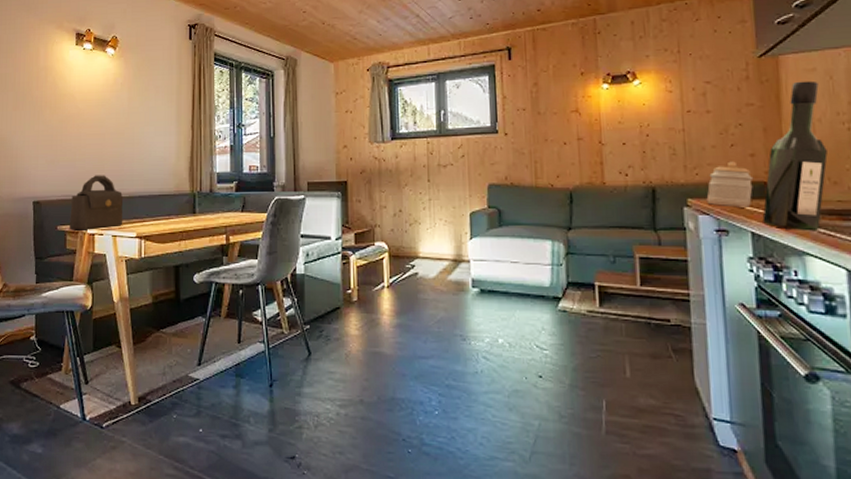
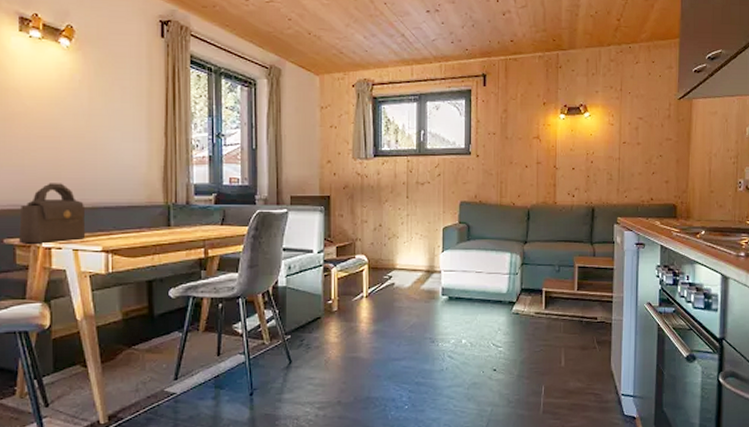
jar: present [706,161,754,208] -> none [631,186,666,225]
bottle: present [762,80,828,231] -> none [669,122,718,245]

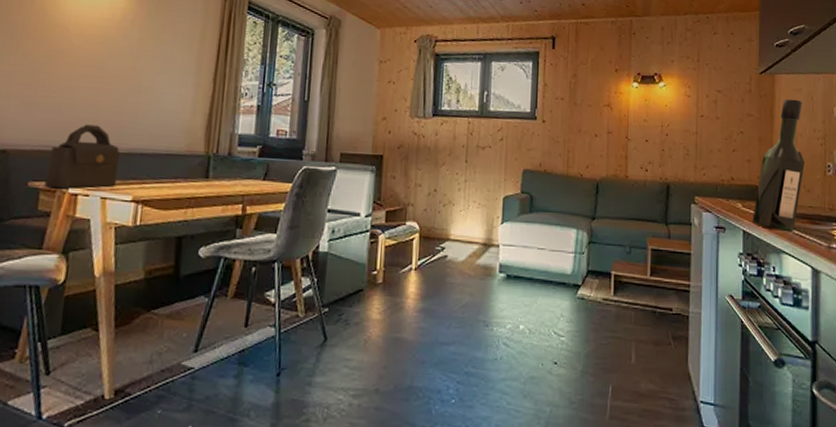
bottle: none [669,122,718,245] -> present [752,98,805,233]

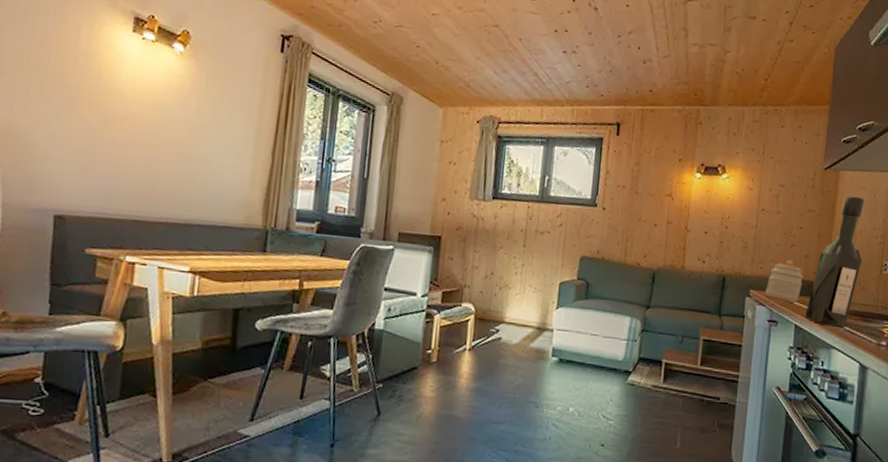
handbag: present [45,124,119,190] -> none [102,193,177,258]
jar: none [710,165,748,208] -> present [765,260,804,303]

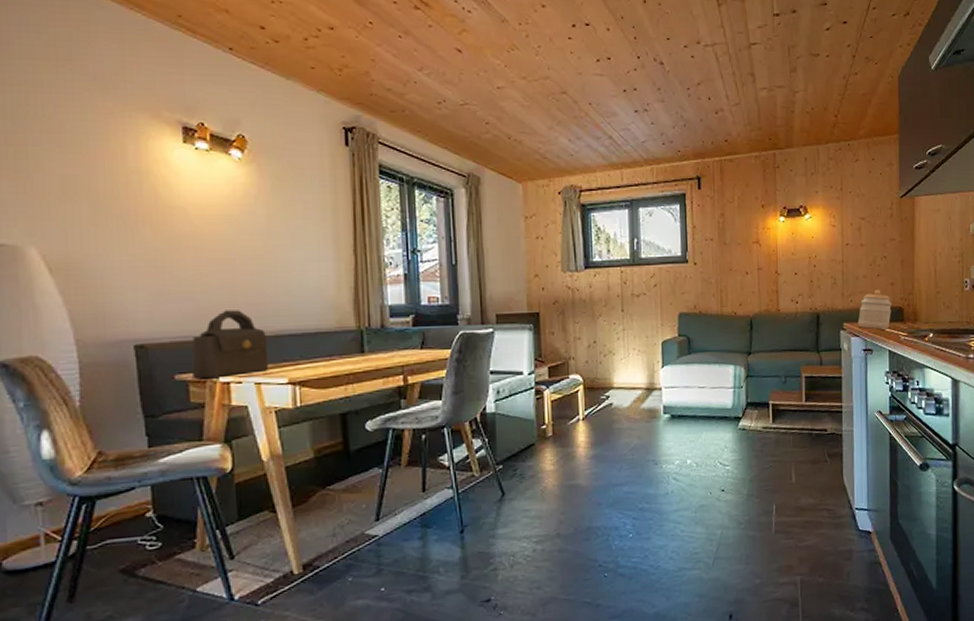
handbag: none [102,193,177,258] -> present [192,310,269,380]
bottle: present [805,196,865,329] -> none [897,220,944,348]

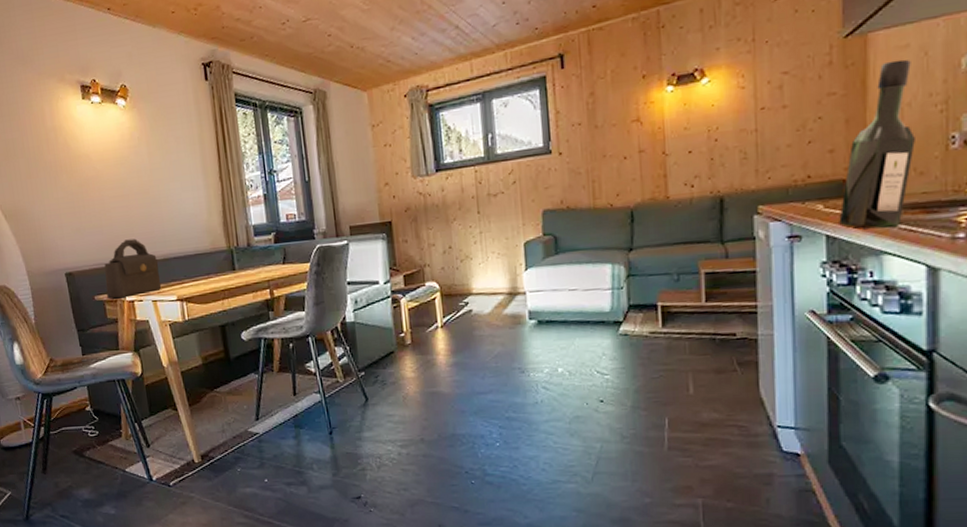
jar: present [857,289,893,330] -> none [779,160,832,211]
bottle: none [897,220,944,348] -> present [839,59,915,229]

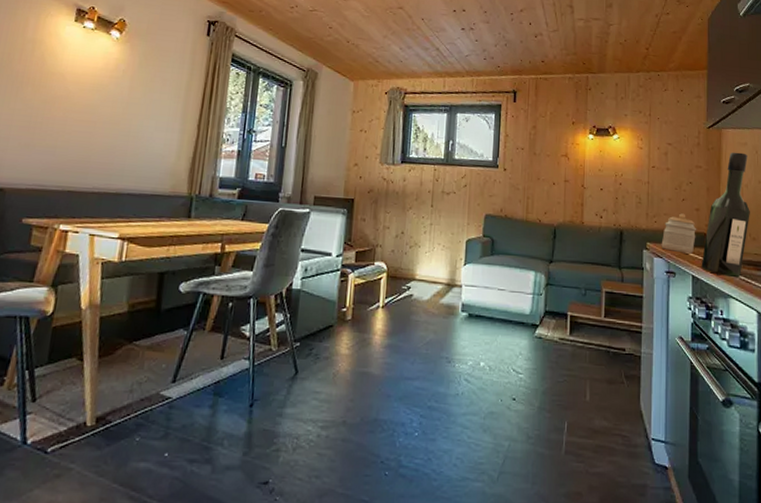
handbag: present [104,238,162,299] -> none [38,165,108,227]
jar: none [779,160,832,211] -> present [661,213,697,254]

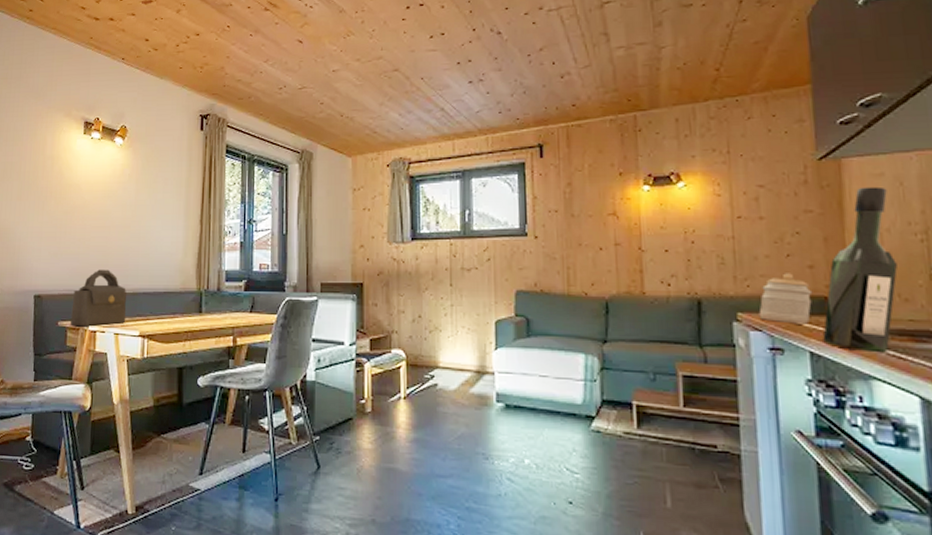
handbag: none [38,165,108,227] -> present [71,269,126,327]

